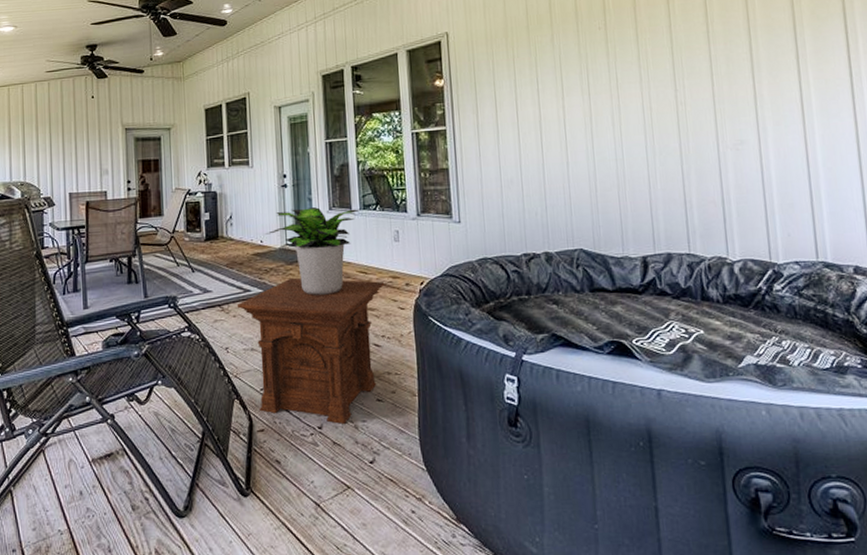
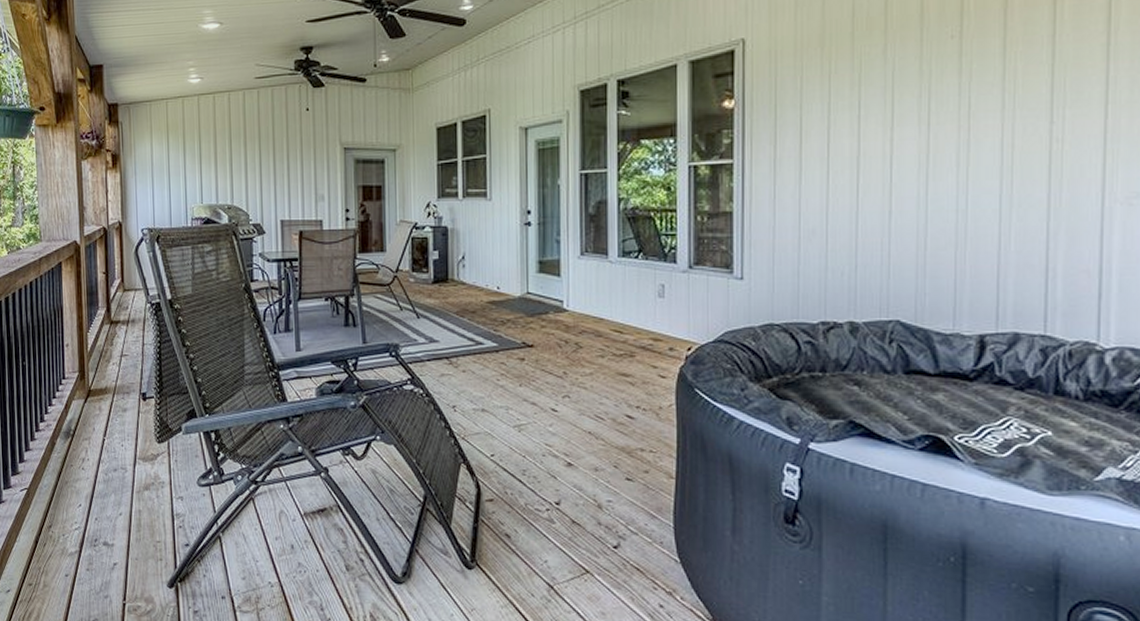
side table: present [237,277,385,424] -> none [467,332,644,502]
potted plant: present [265,207,361,295] -> none [503,251,619,354]

